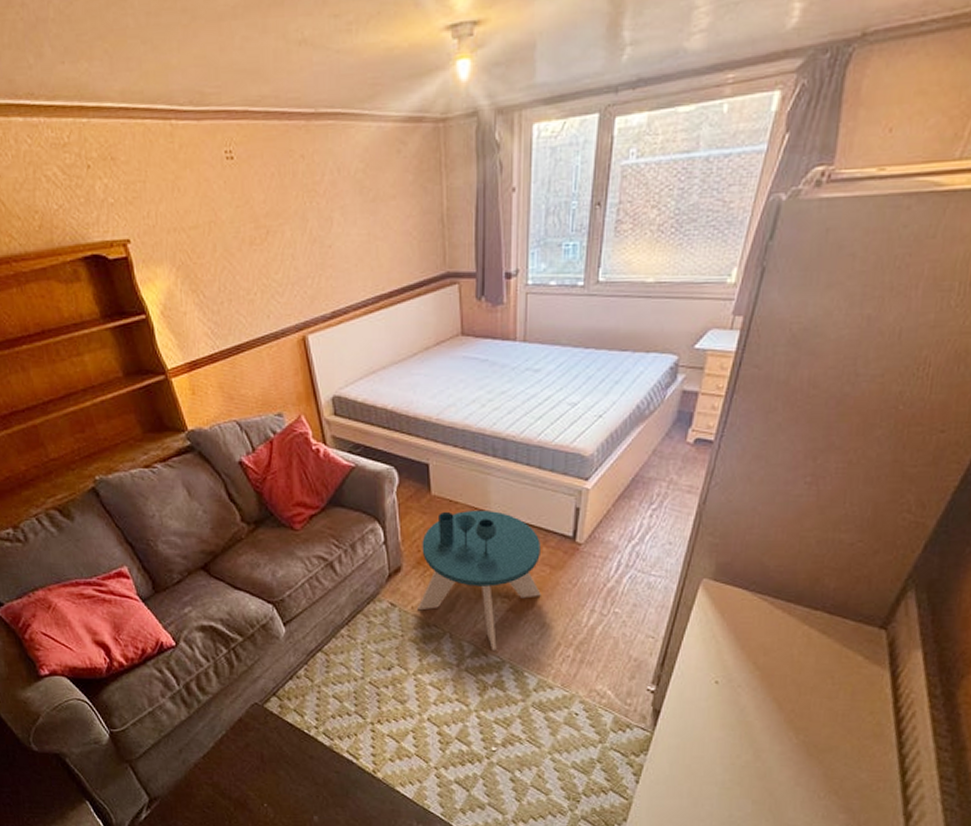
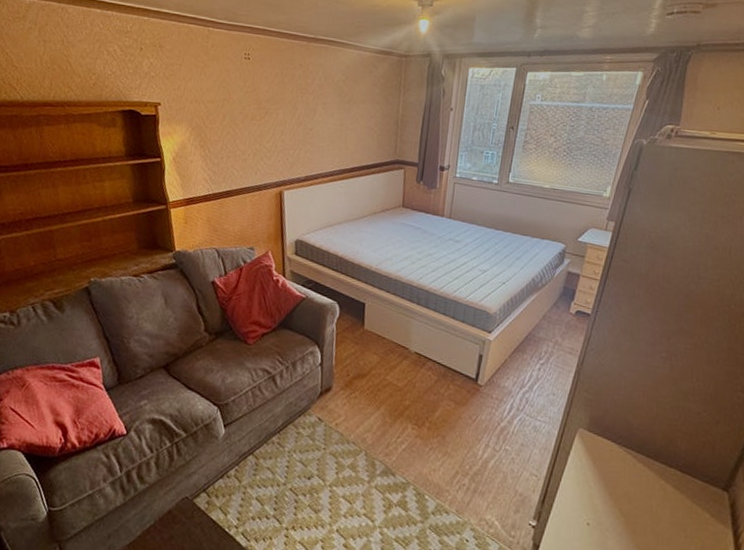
side table: present [418,509,541,651] -> none [341,344,449,472]

